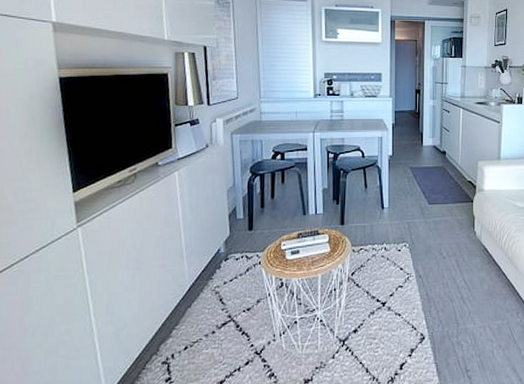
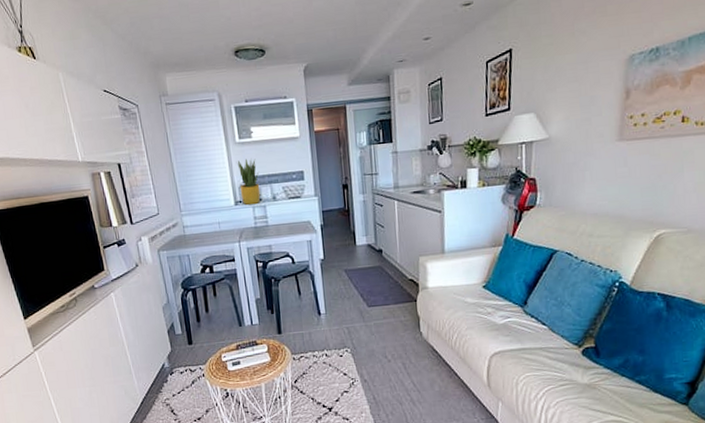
planter: none [320,56,340,99] -> present [237,158,261,205]

